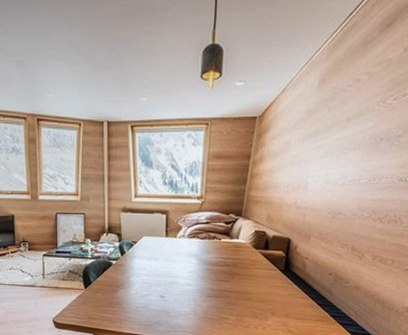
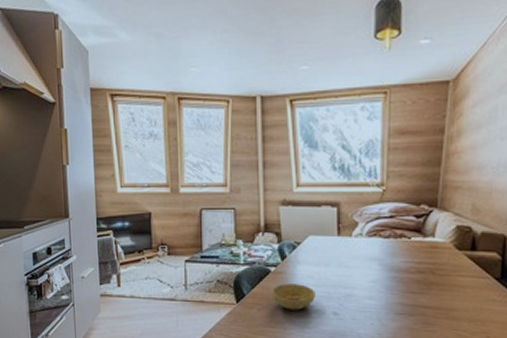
bowl: none [113,273,147,294] -> present [271,283,316,311]

